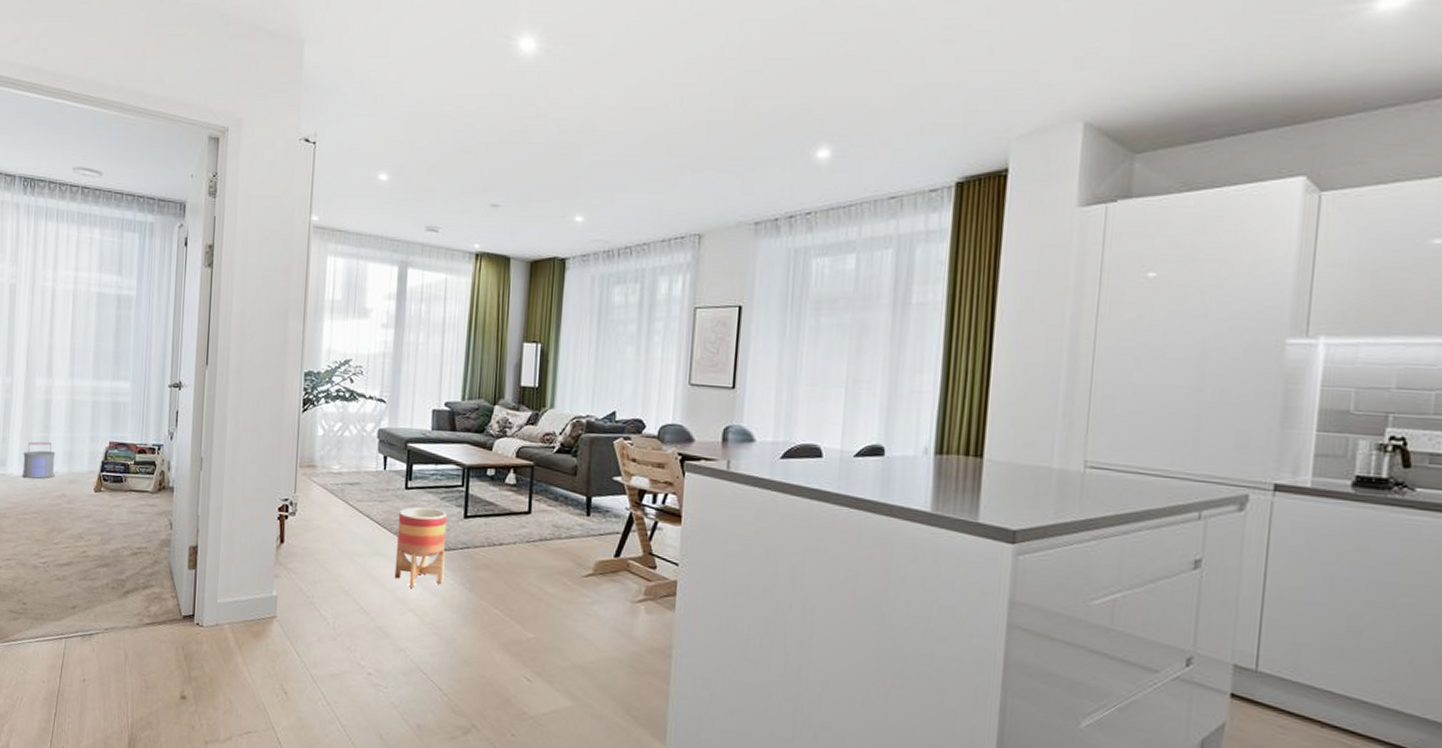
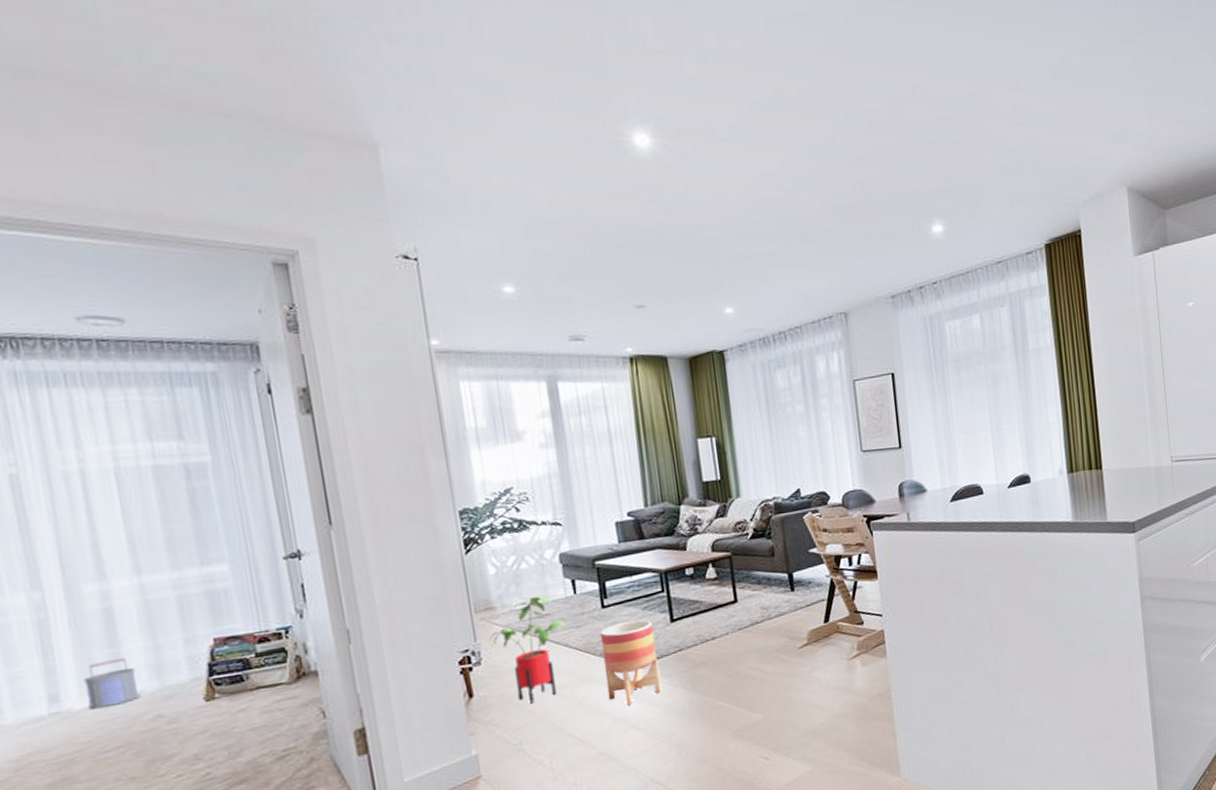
house plant: none [306,463,373,563] -> present [489,596,568,704]

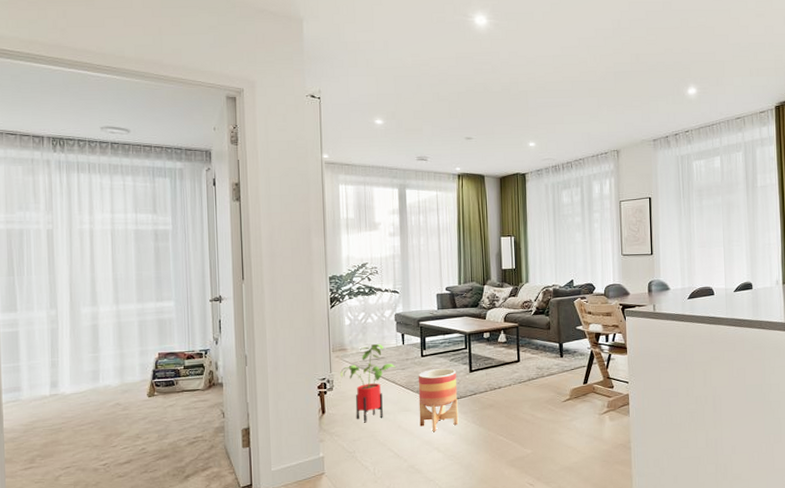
bucket: present [82,658,140,710] -> none [73,361,107,395]

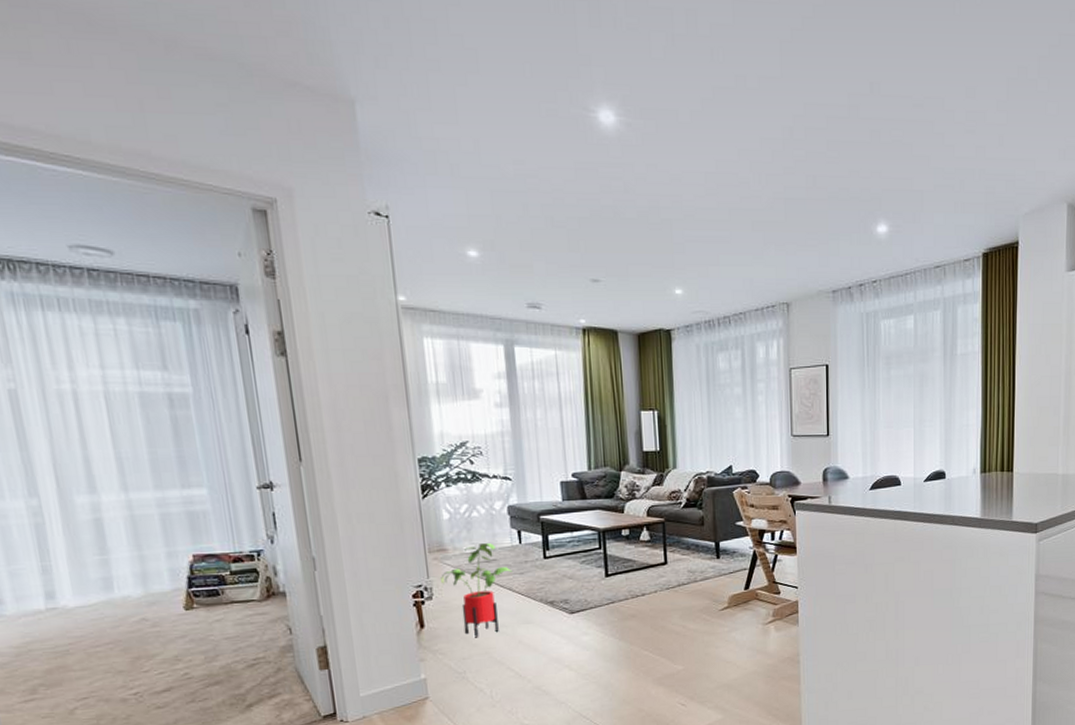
planter: present [418,368,459,431] -> none [540,572,594,647]

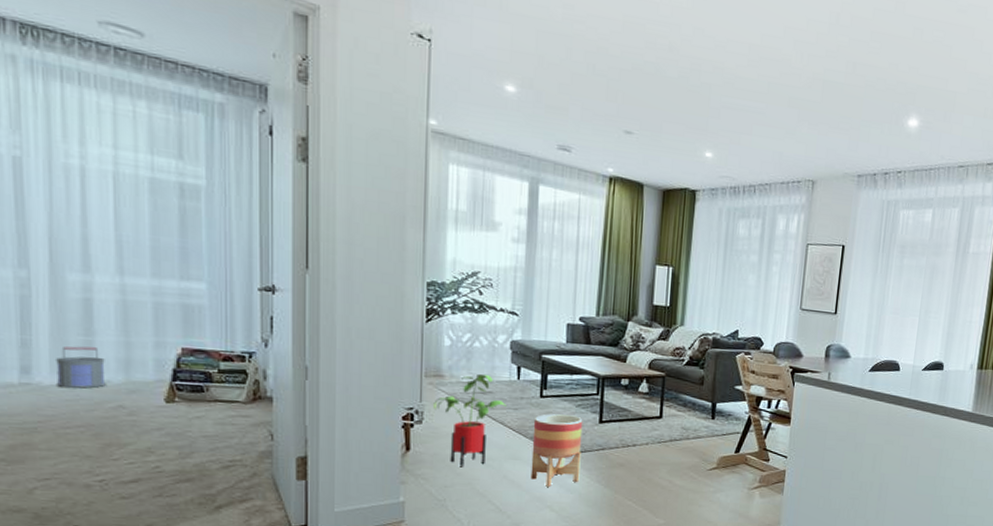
bucket: none [75,565,127,609] -> present [54,346,106,389]
planter: none [540,572,594,647] -> present [530,414,583,487]

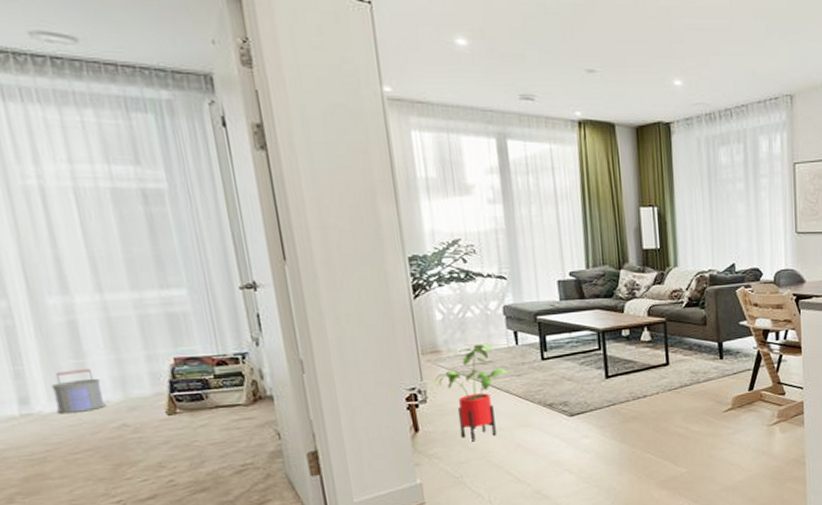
planter: present [530,414,583,487] -> none [538,374,595,450]

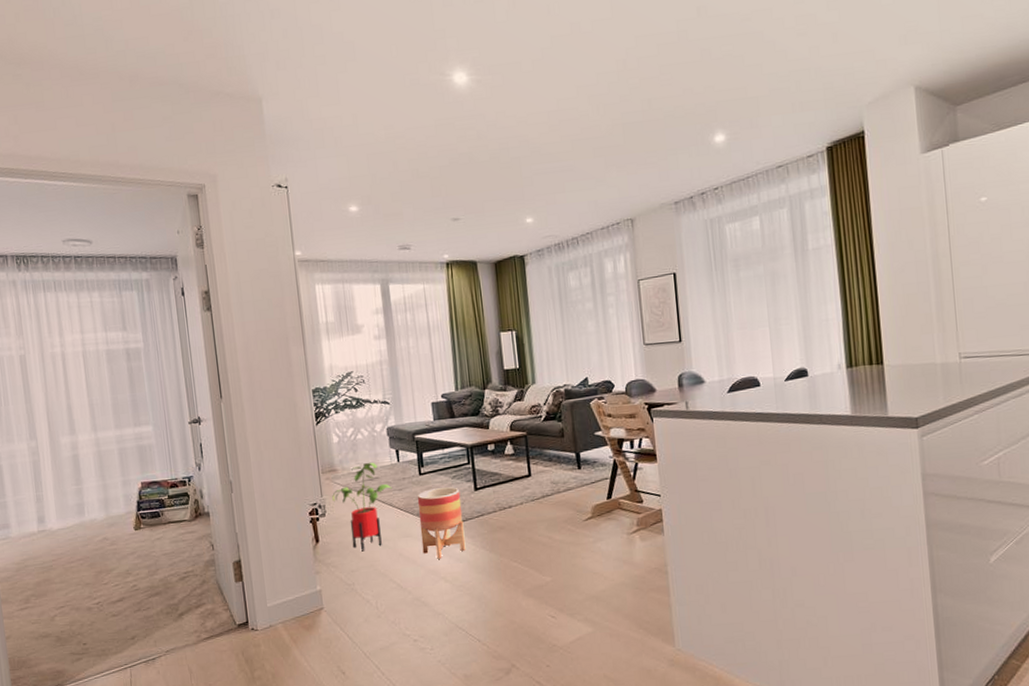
bucket: present [50,369,106,414] -> none [59,493,93,530]
planter: none [538,374,595,450] -> present [417,487,466,559]

